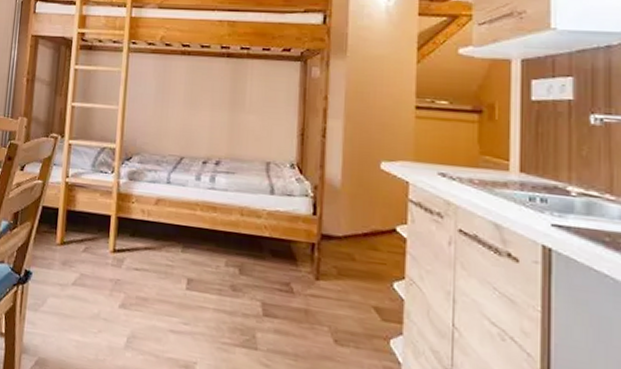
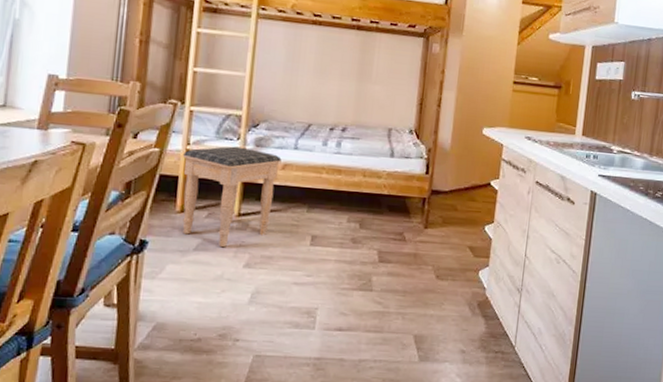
footstool: none [62,179,154,284] -> present [182,146,282,247]

